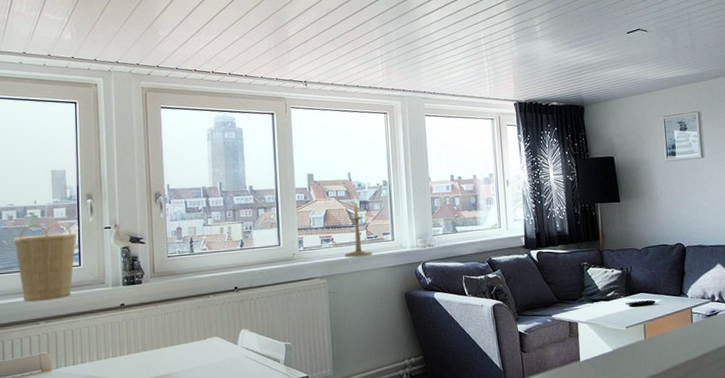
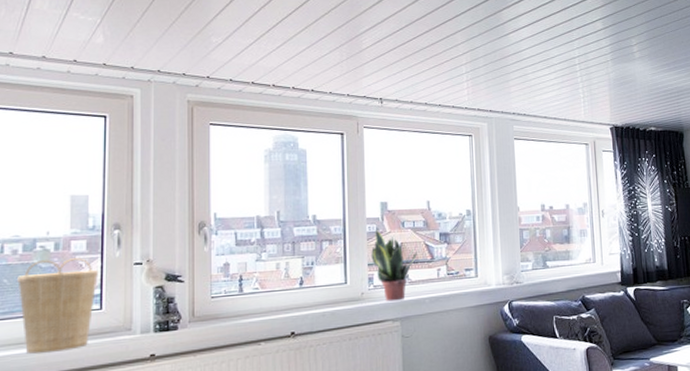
potted plant: none [300,198,340,262] -> present [371,229,417,302]
candlestick: present [345,195,373,258] -> none [421,226,453,297]

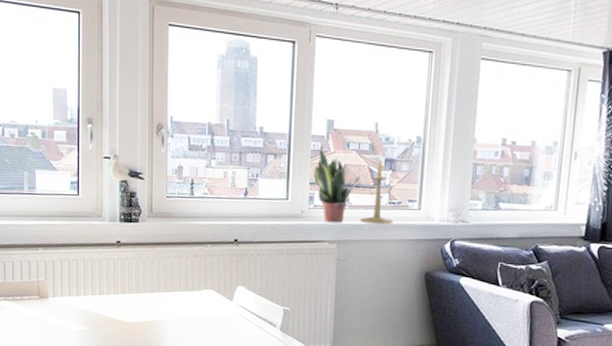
basket: present [17,258,98,355] -> none [15,145,75,228]
candlestick: none [421,226,453,297] -> present [360,151,393,225]

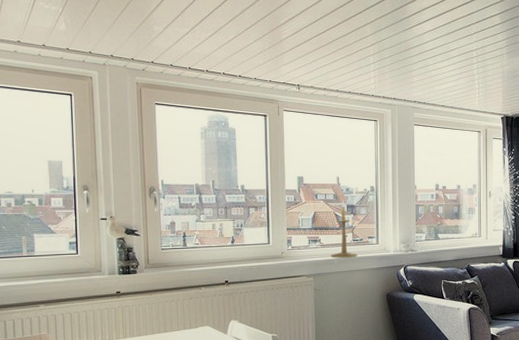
potted plant: present [314,147,360,224] -> none [290,199,328,260]

